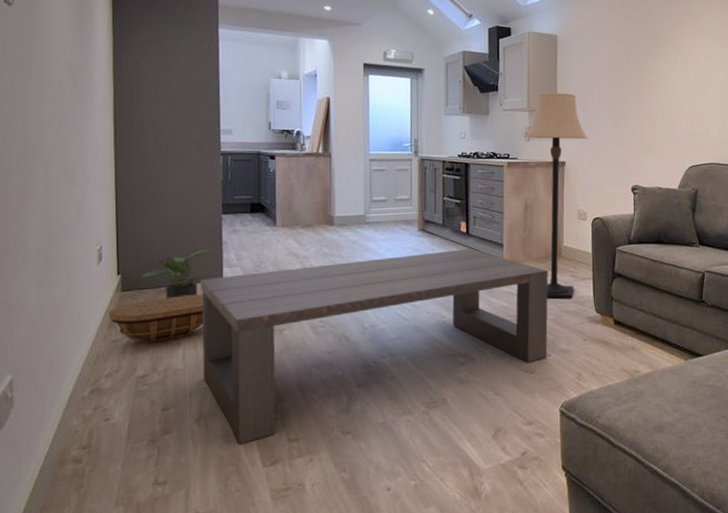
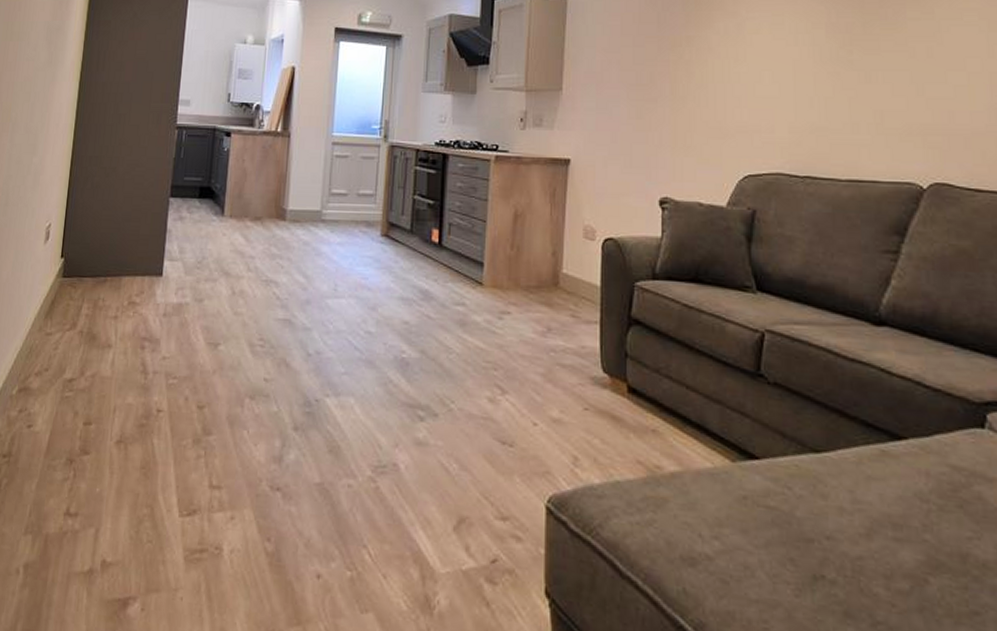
basket: present [108,294,204,343] -> none [46,289,141,341]
potted plant: present [140,248,216,299] -> none [82,236,159,292]
coffee table: present [201,248,549,445] -> none [129,264,540,482]
lamp: present [523,93,588,299] -> none [518,68,602,348]

